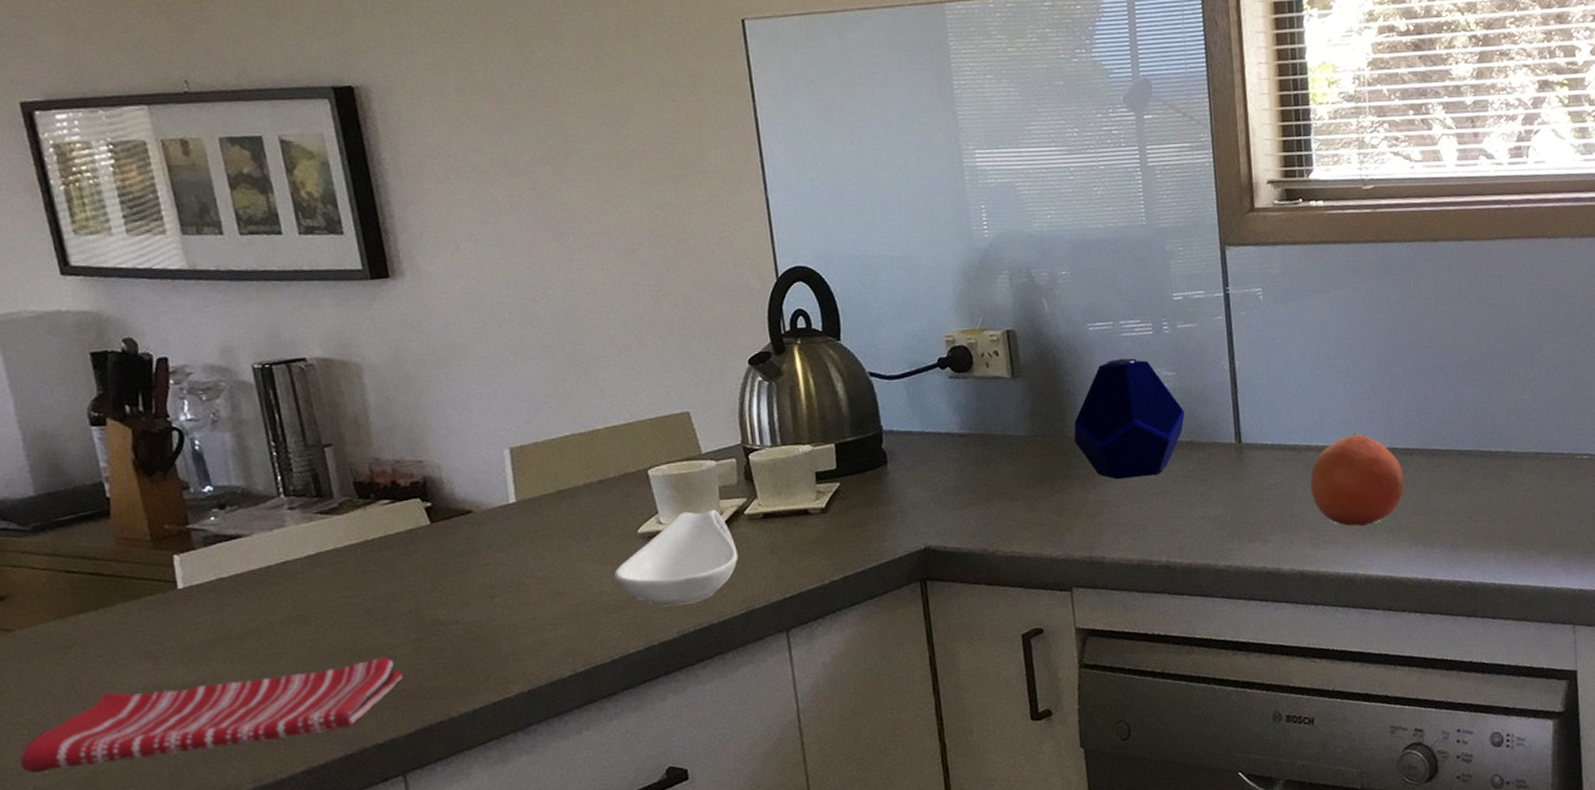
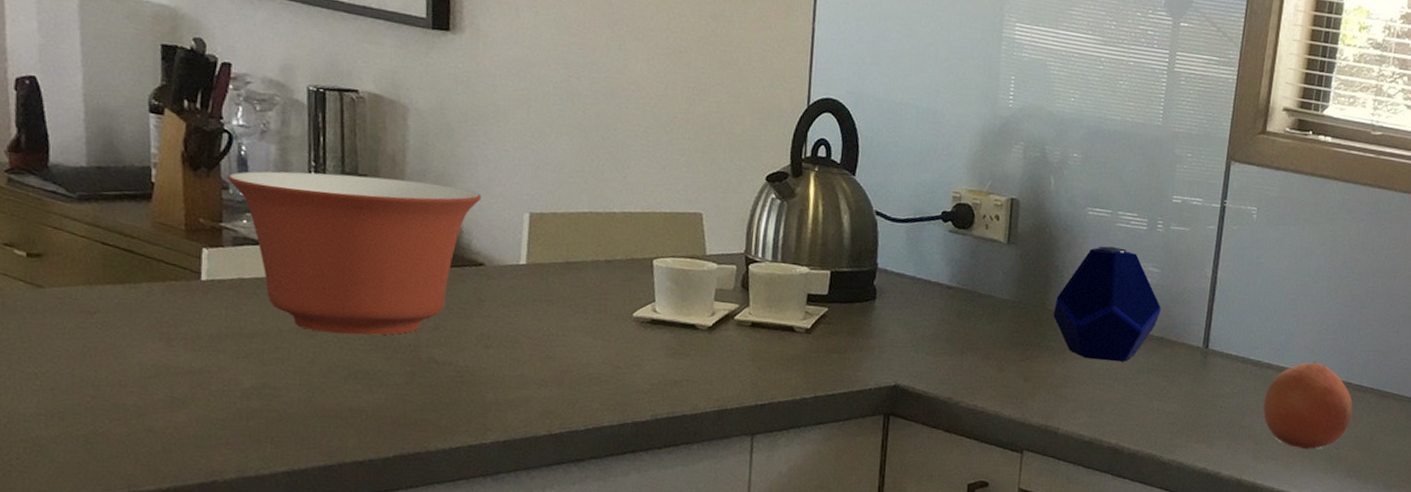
dish towel: present [19,657,403,774] -> none [27,362,392,440]
mixing bowl: none [184,437,456,617] -> present [227,171,482,335]
spoon rest: present [614,509,739,607] -> none [603,305,721,392]

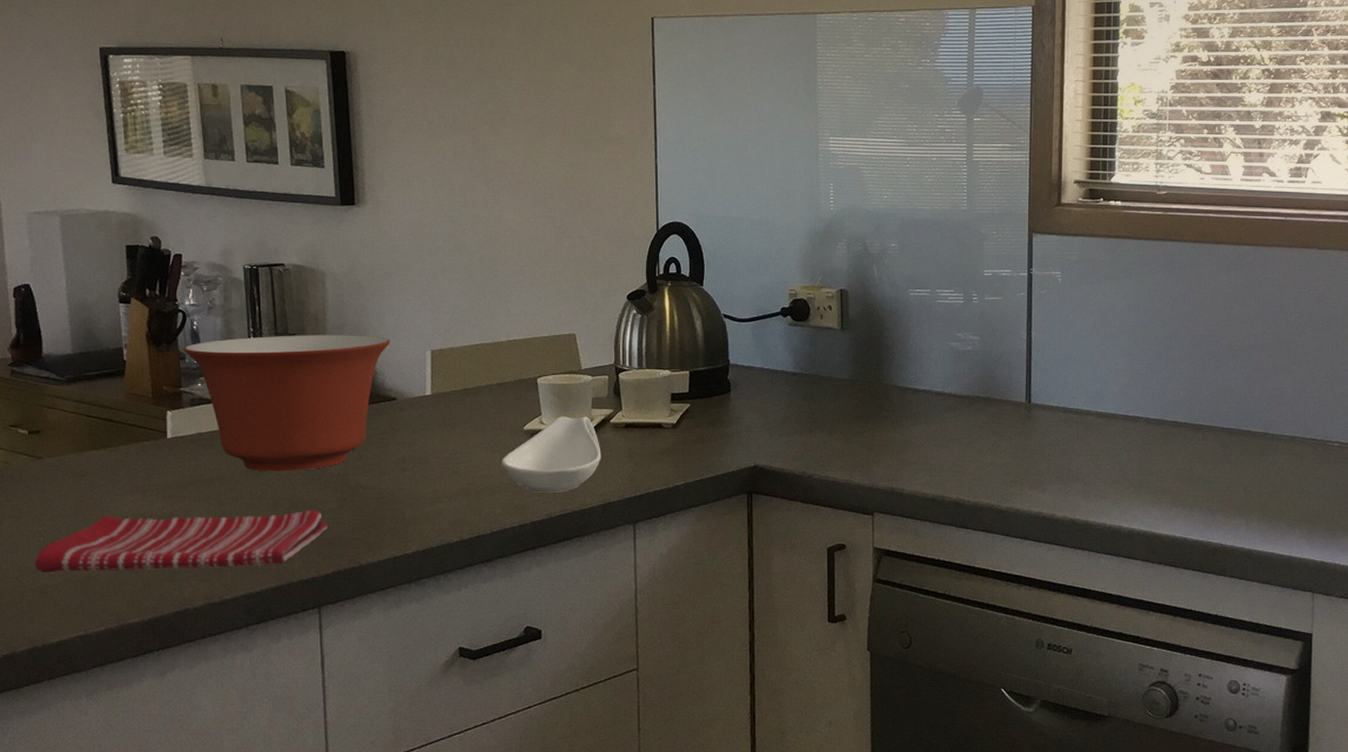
dish towel: none [27,362,392,440] -> present [34,510,328,573]
spoon rest: none [603,305,721,392] -> present [501,416,601,493]
speaker: present [1053,245,1161,363] -> none [888,322,984,424]
fruit: present [1263,361,1353,450] -> none [1087,404,1170,486]

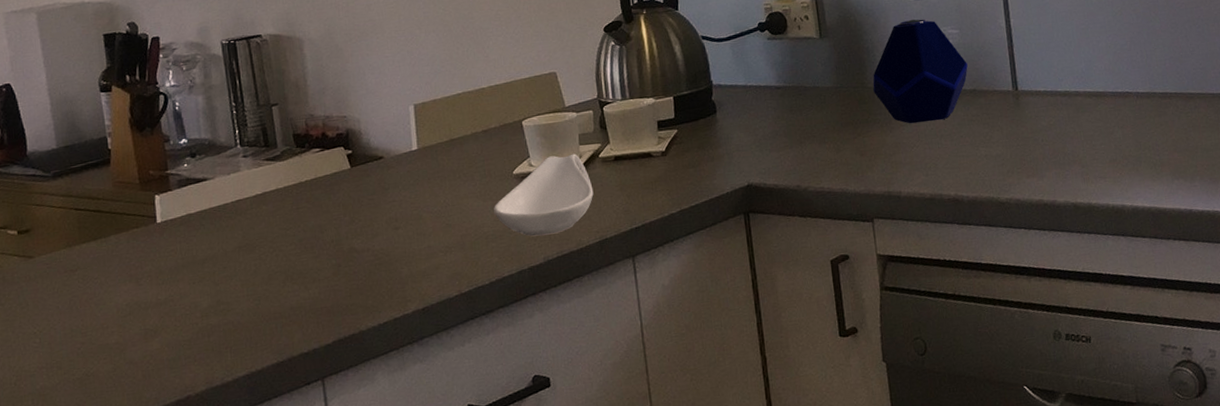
dish towel: present [34,510,328,573] -> none [31,279,325,375]
mixing bowl: present [183,335,390,472] -> none [167,96,373,246]
speaker: none [888,322,984,424] -> present [872,19,968,124]

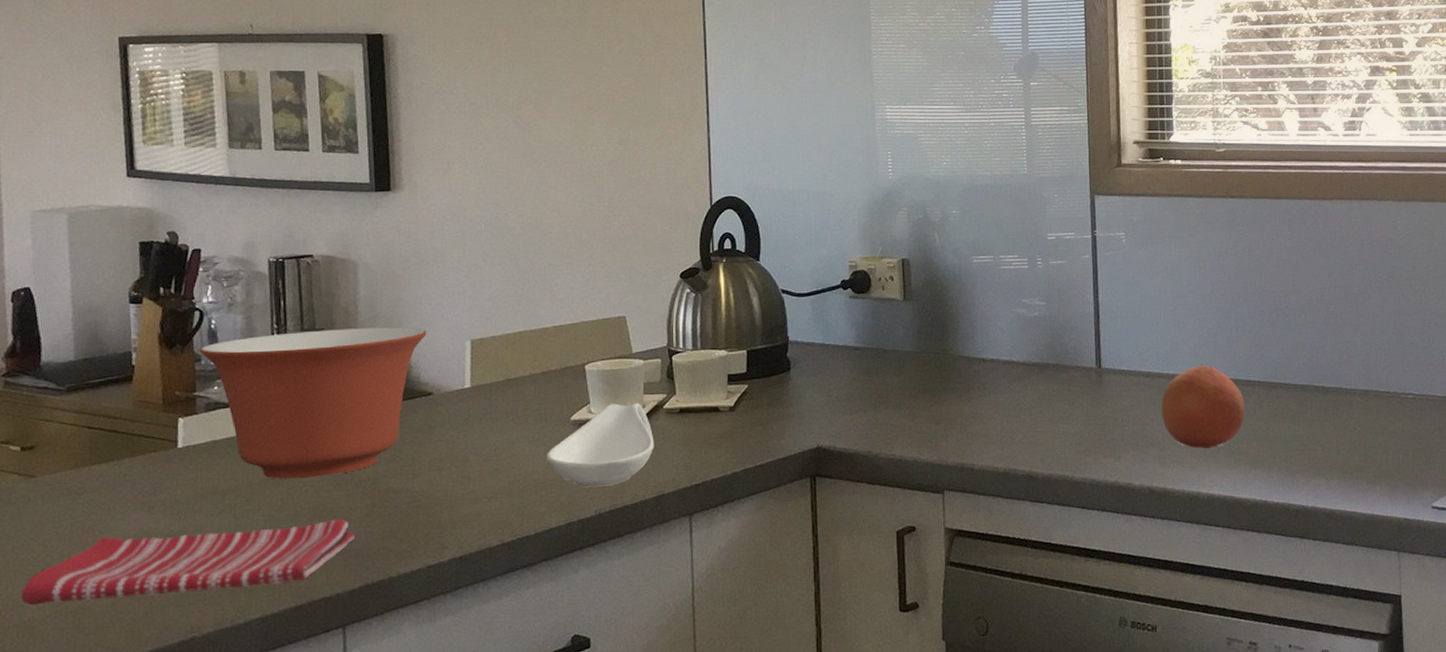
dish towel: none [31,279,325,375] -> present [20,518,355,606]
mixing bowl: none [167,96,373,246] -> present [199,327,427,479]
speaker: present [872,19,968,124] -> none [954,288,1052,395]
fruit: none [1079,80,1165,163] -> present [1160,364,1245,449]

